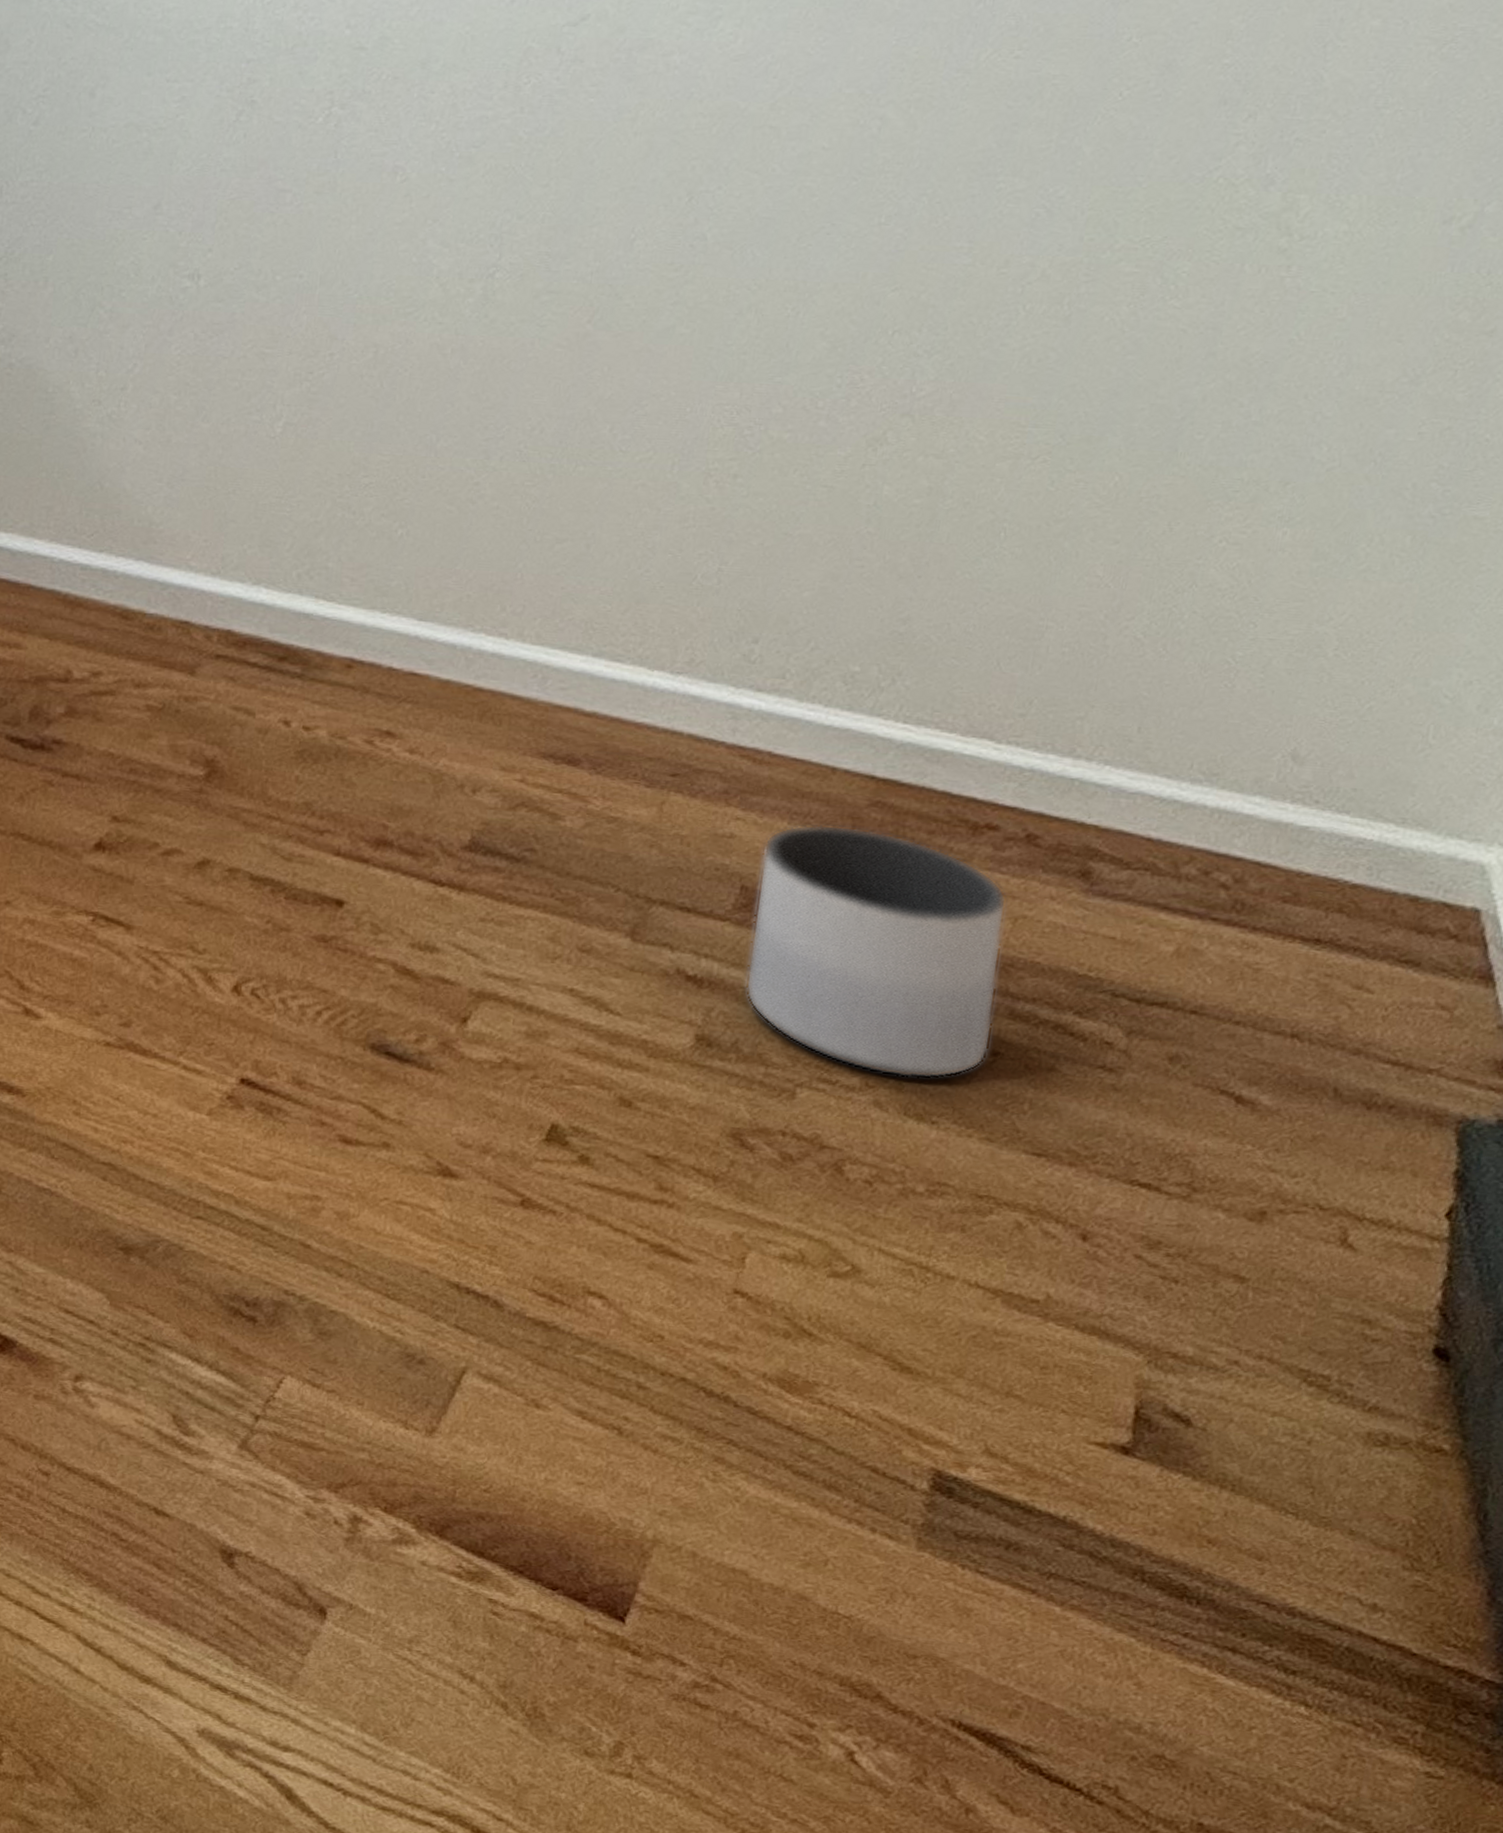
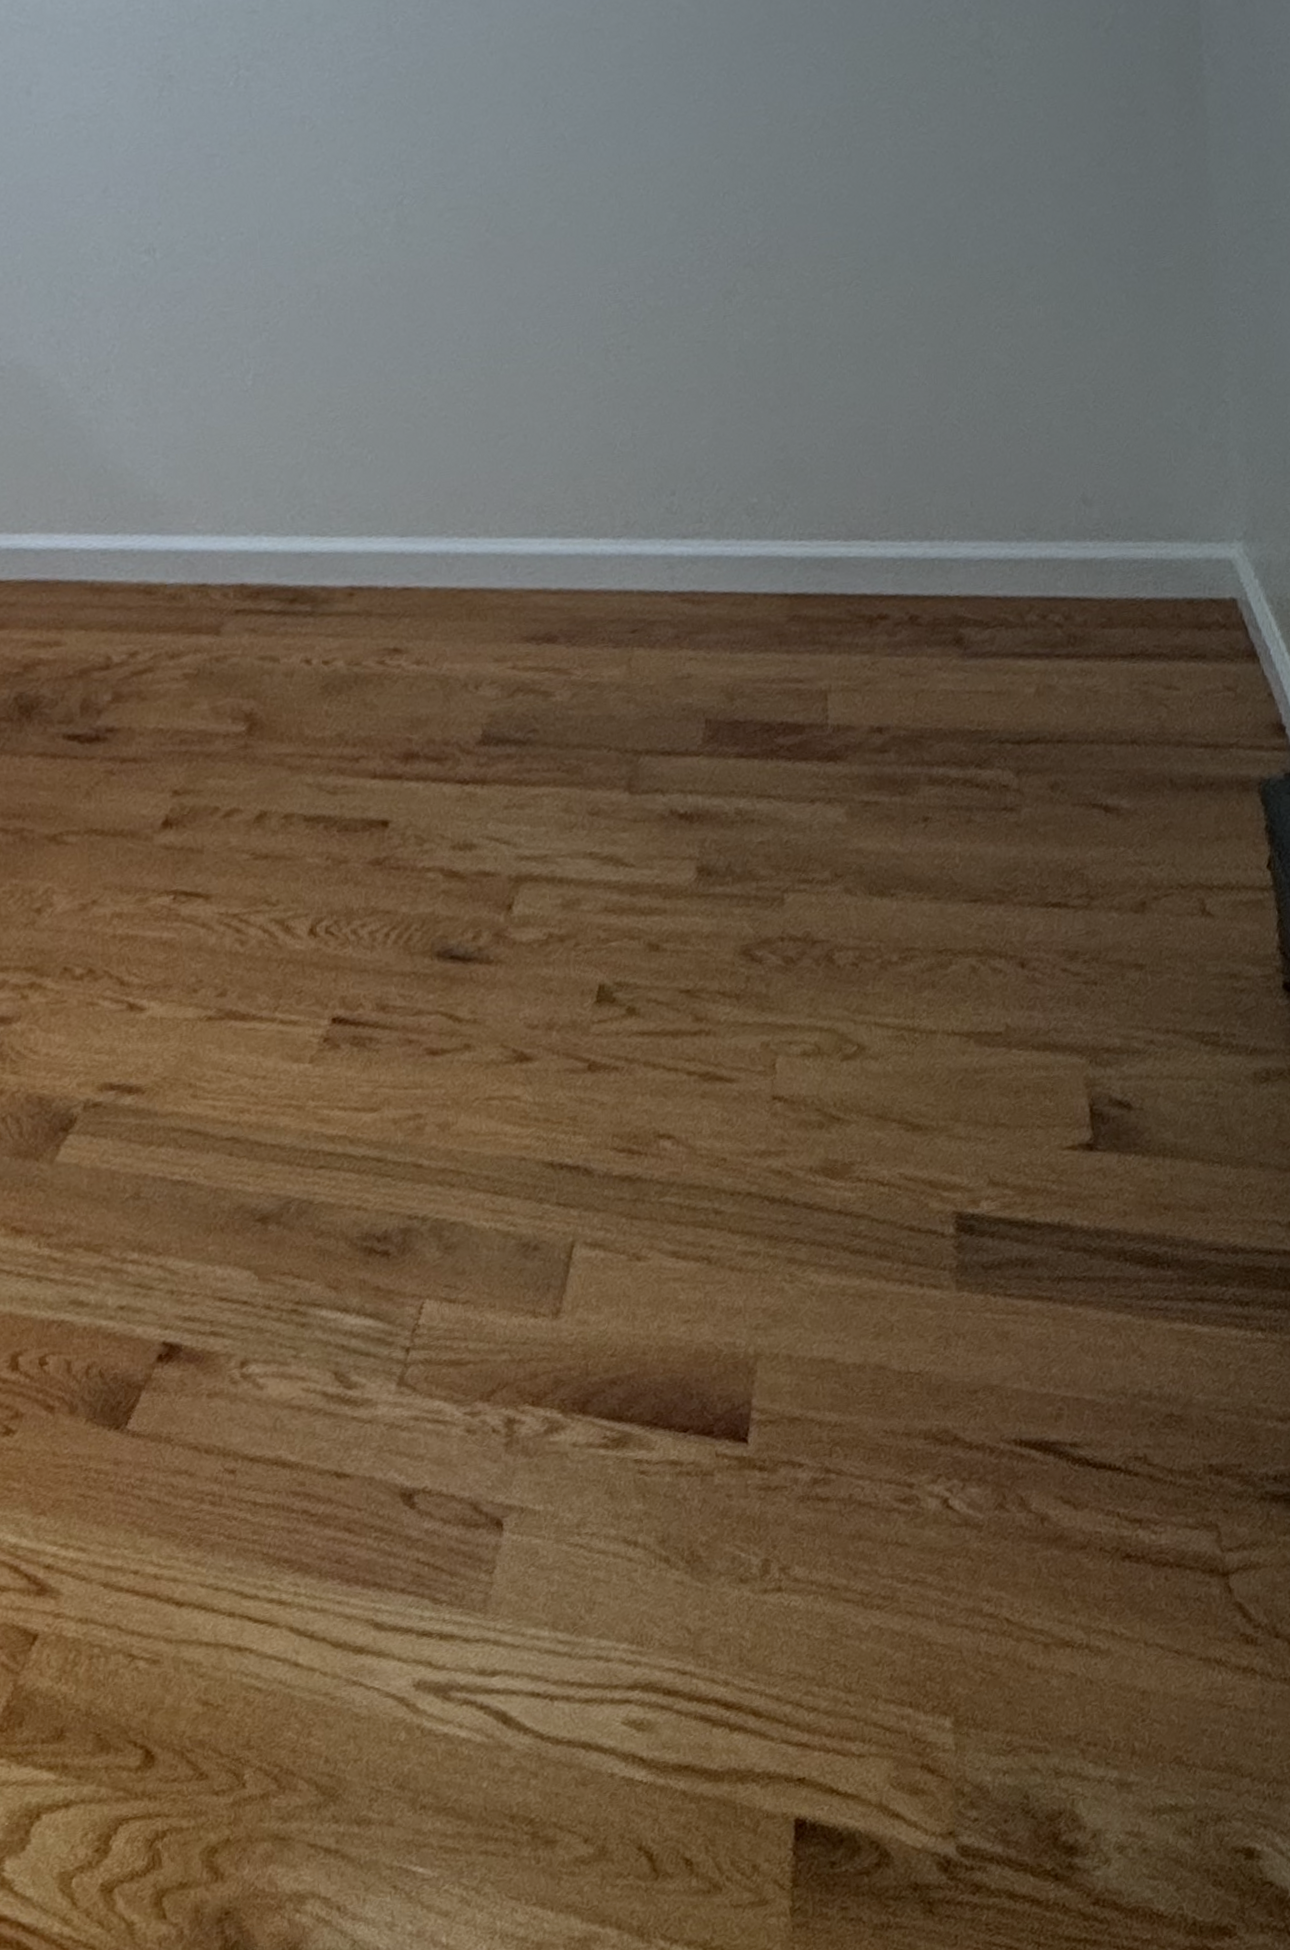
planter: present [745,824,1008,1080] -> none [715,642,921,863]

